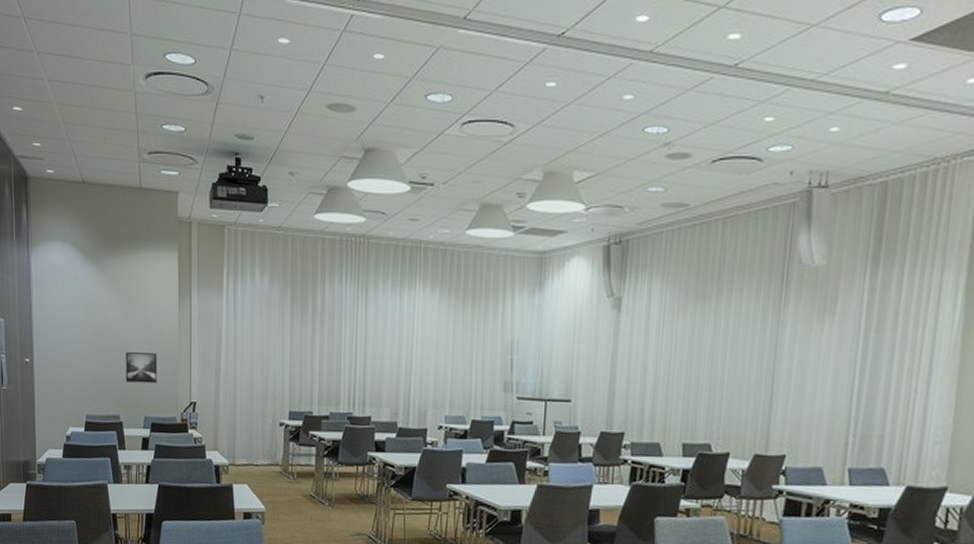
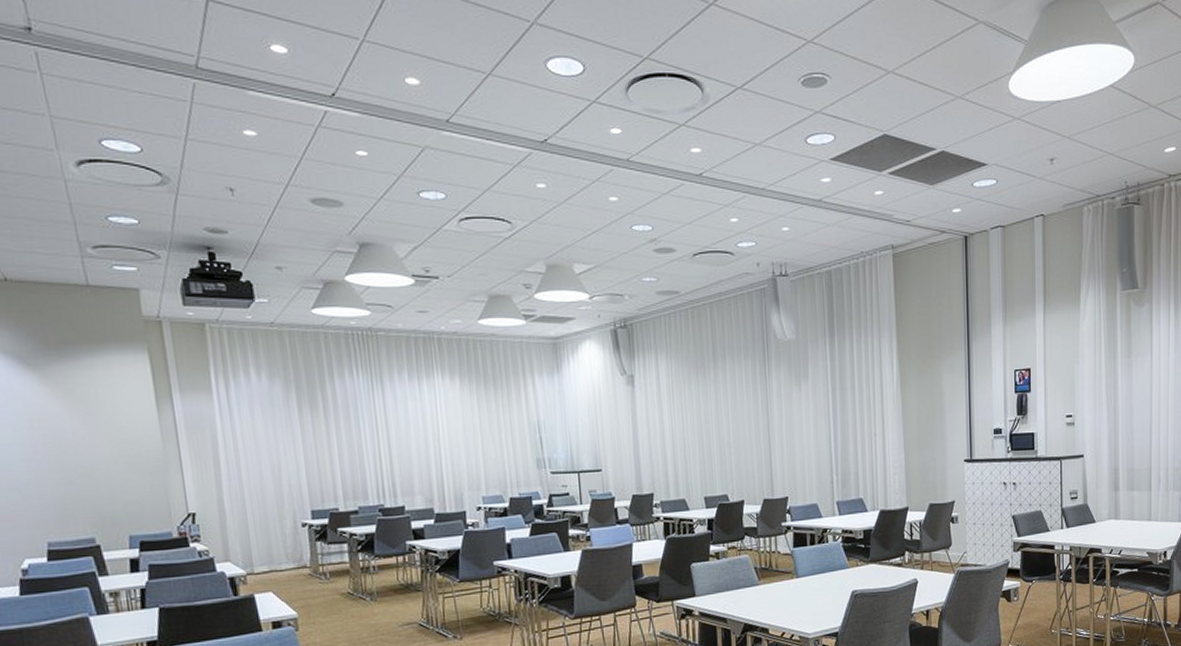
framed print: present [125,352,157,384] -> none [92,465,141,500]

